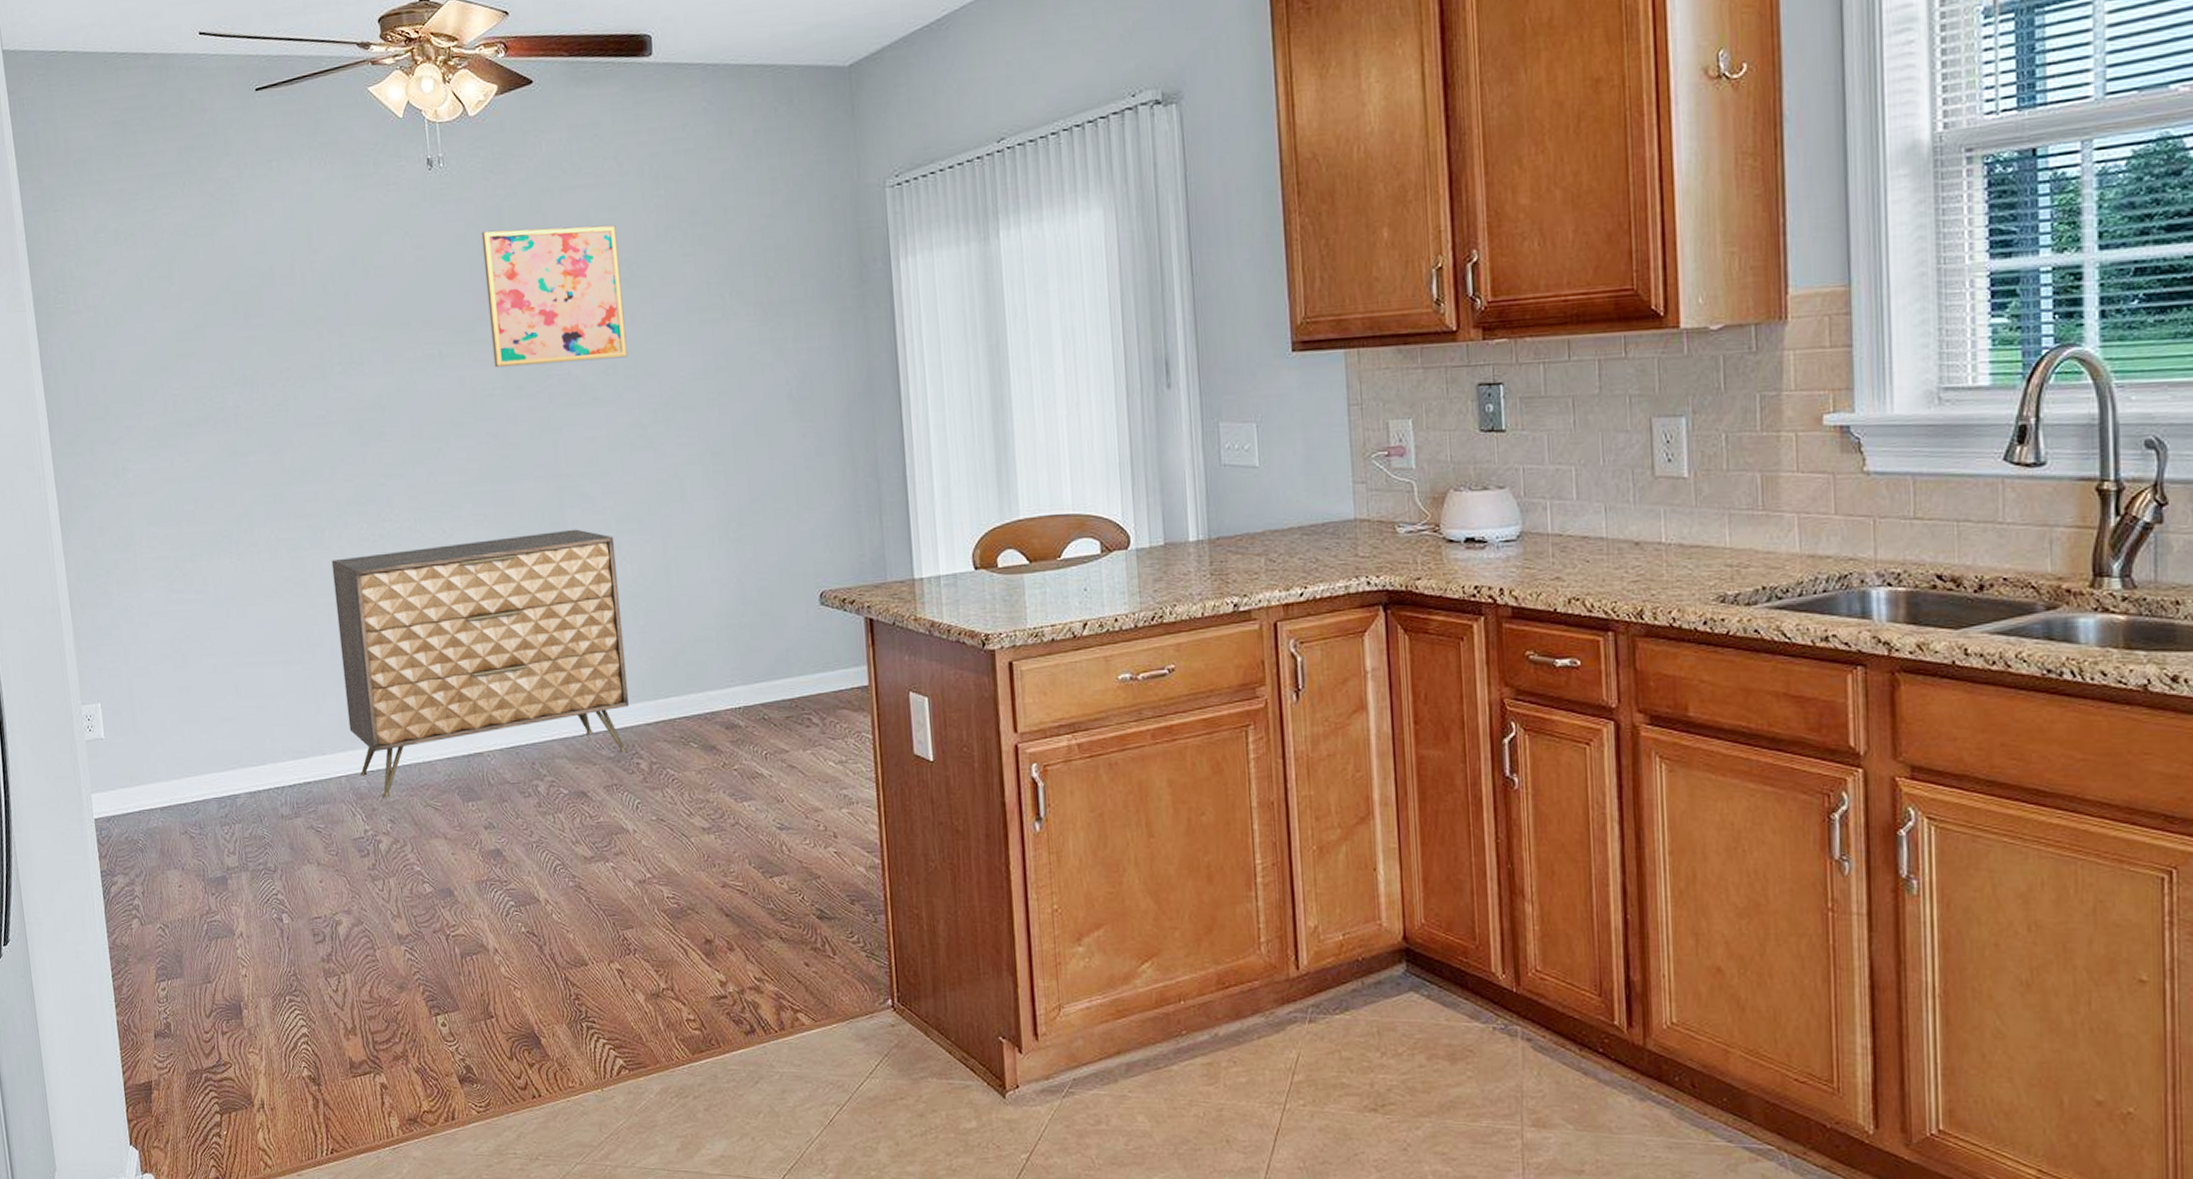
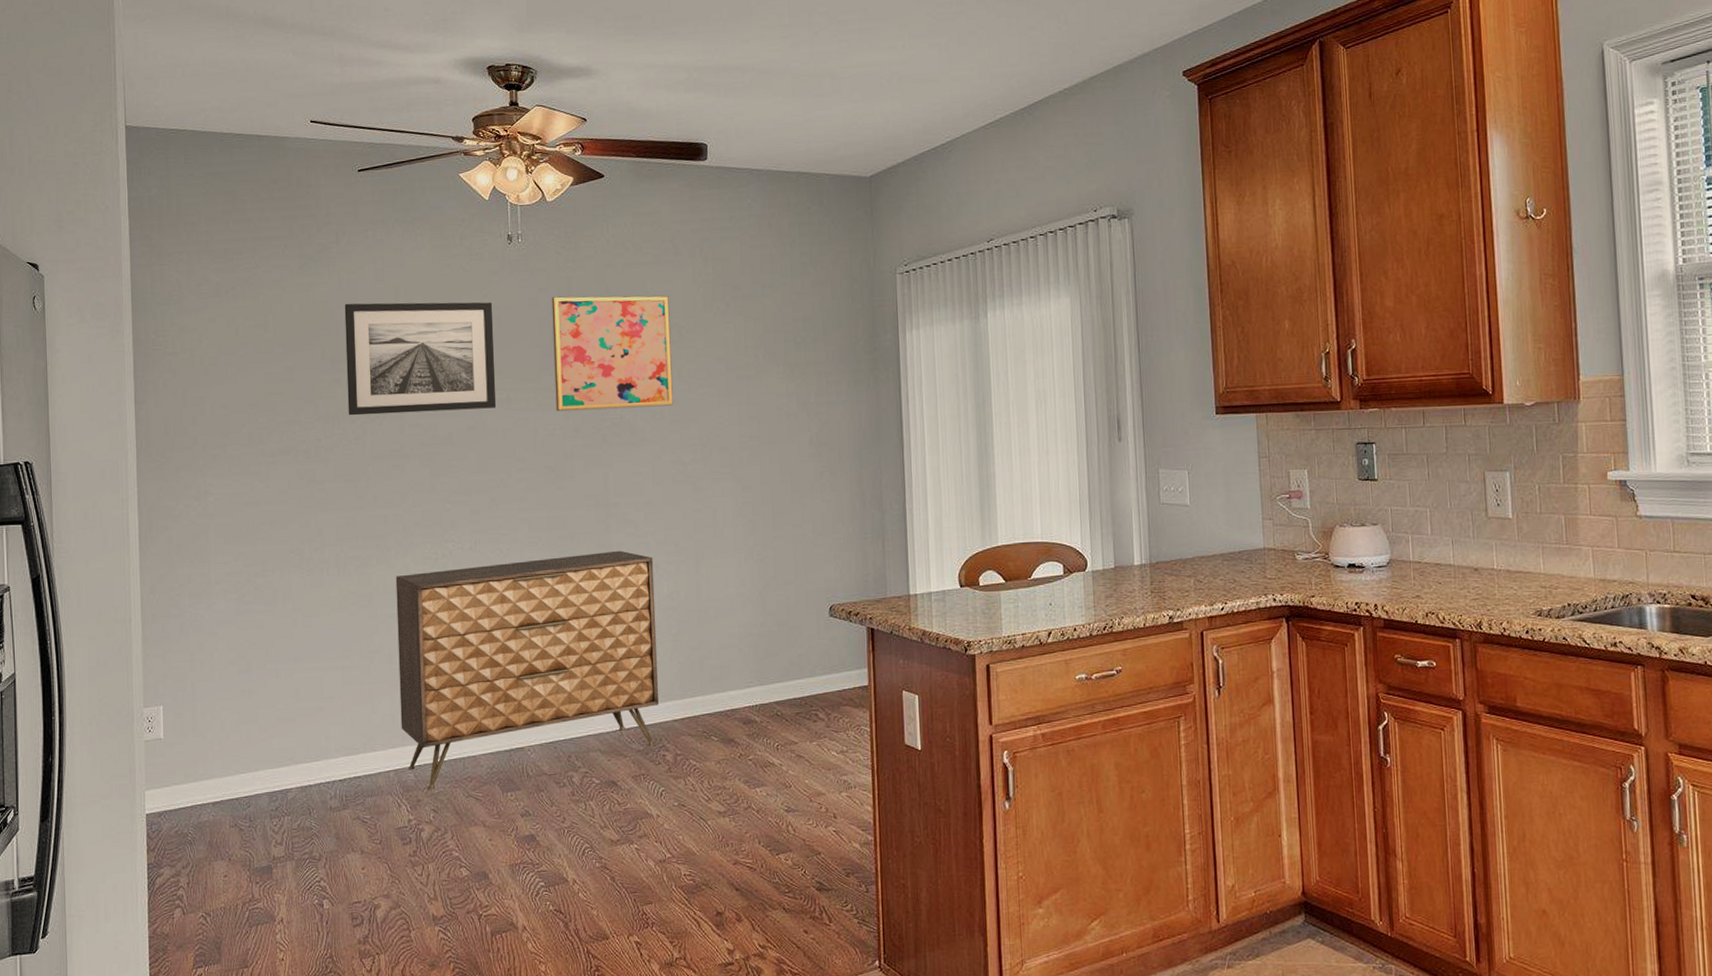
wall art: none [253,240,428,379] -> present [344,302,497,416]

